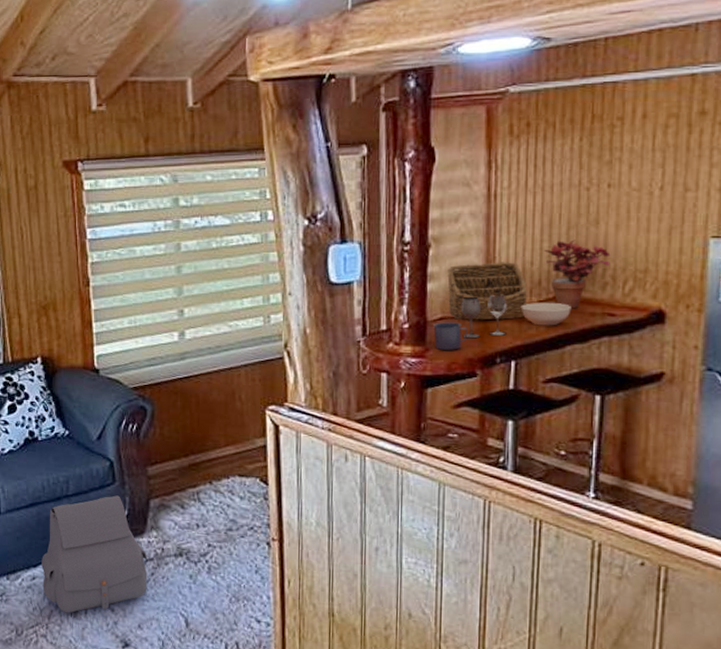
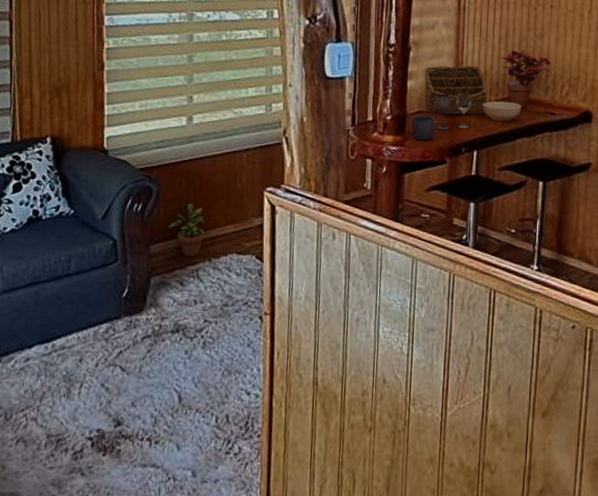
satchel: present [41,495,148,614] -> none [36,273,145,395]
potted plant: none [165,424,205,479] -> present [168,204,206,256]

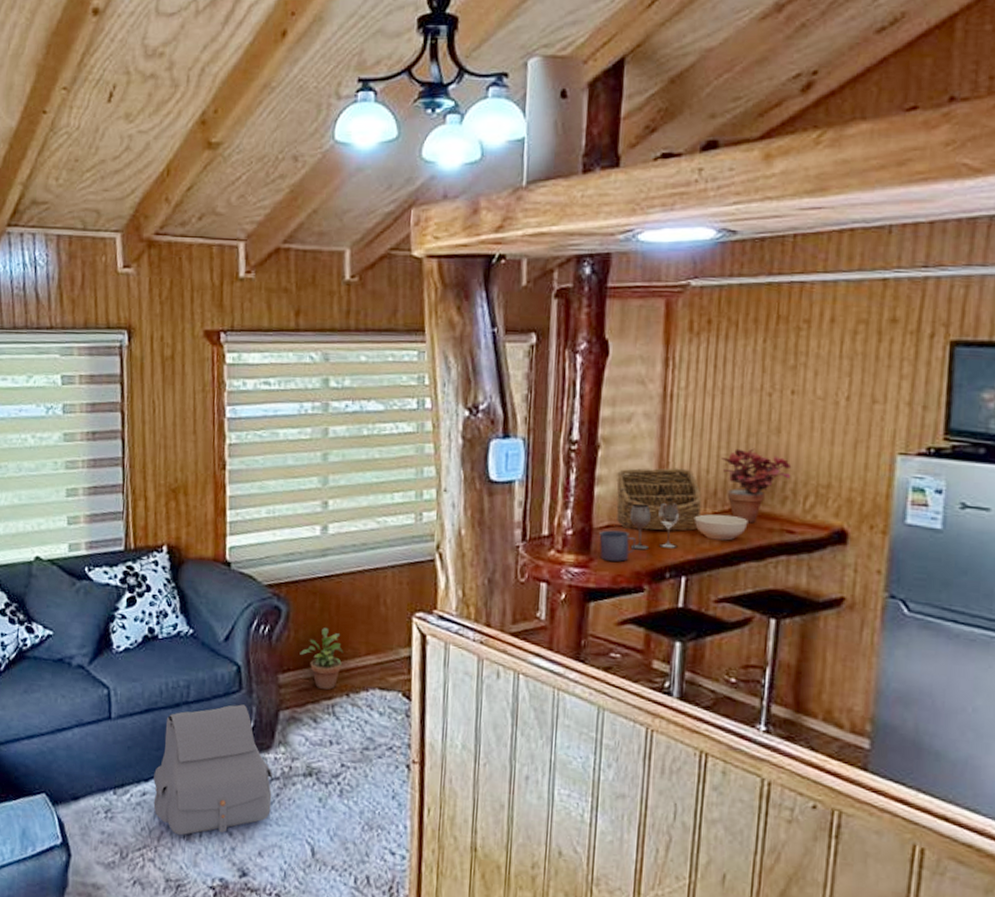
satchel: none [36,273,145,395] -> present [153,704,274,836]

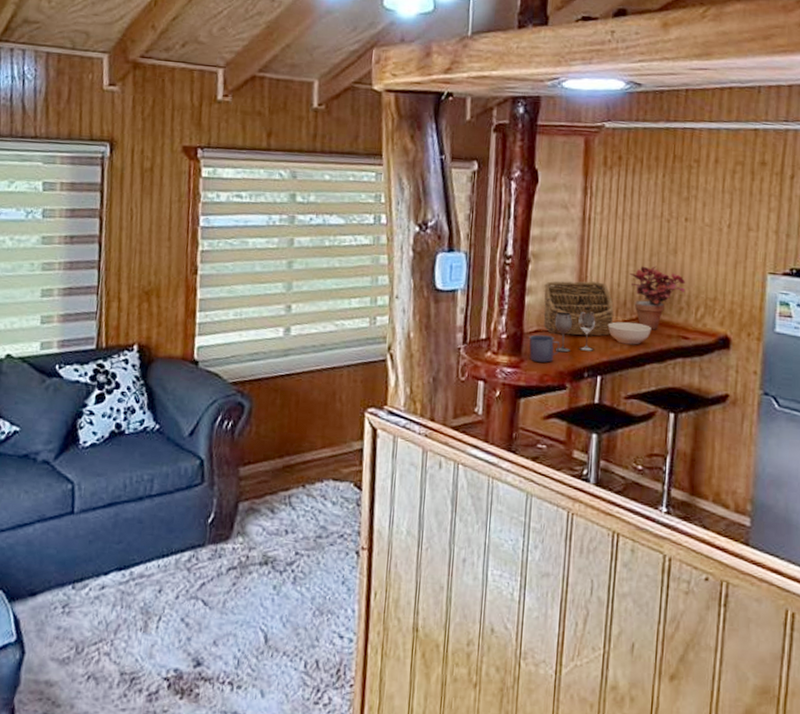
satchel: present [153,704,274,836] -> none [111,496,231,628]
potted plant: present [300,628,344,690] -> none [260,423,301,481]

